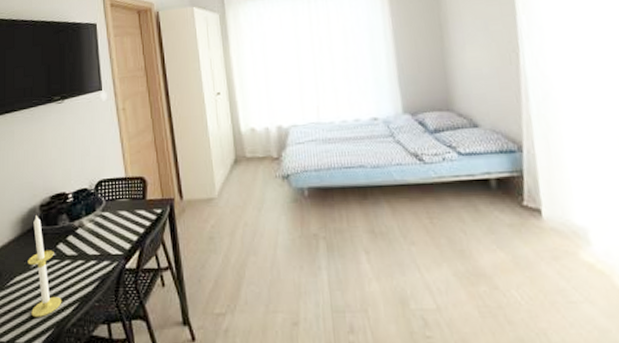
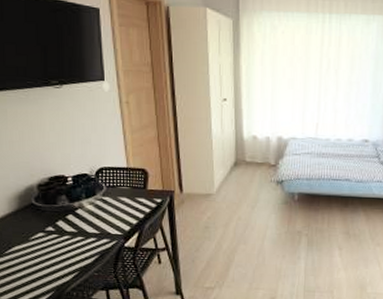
candle: present [28,214,62,317] -> none [26,192,62,281]

